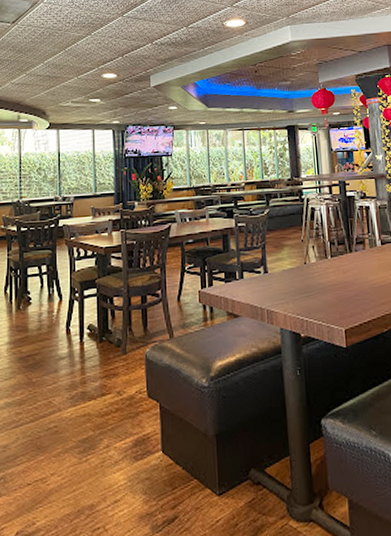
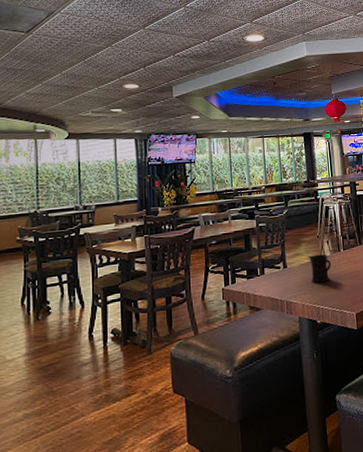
mug: none [291,260,317,292] -> present [308,254,332,283]

